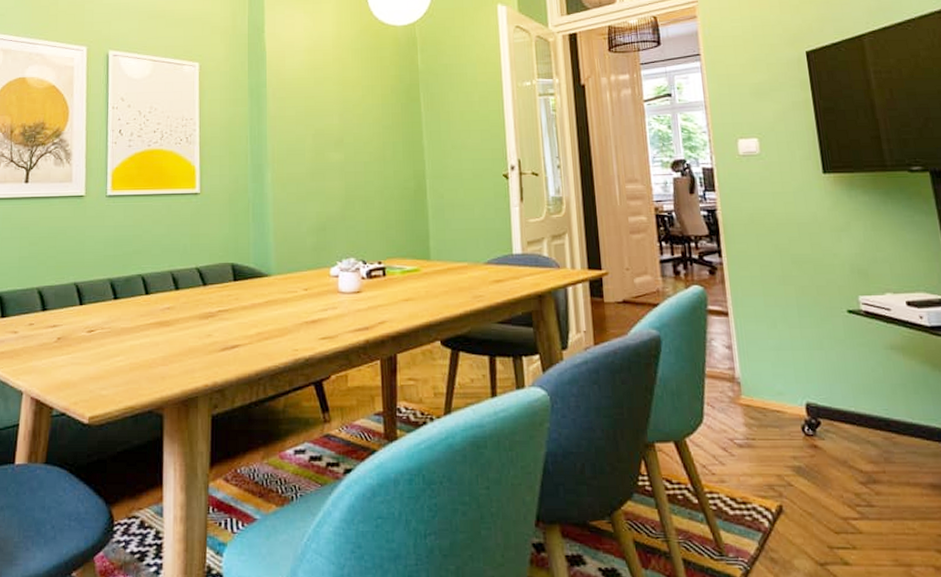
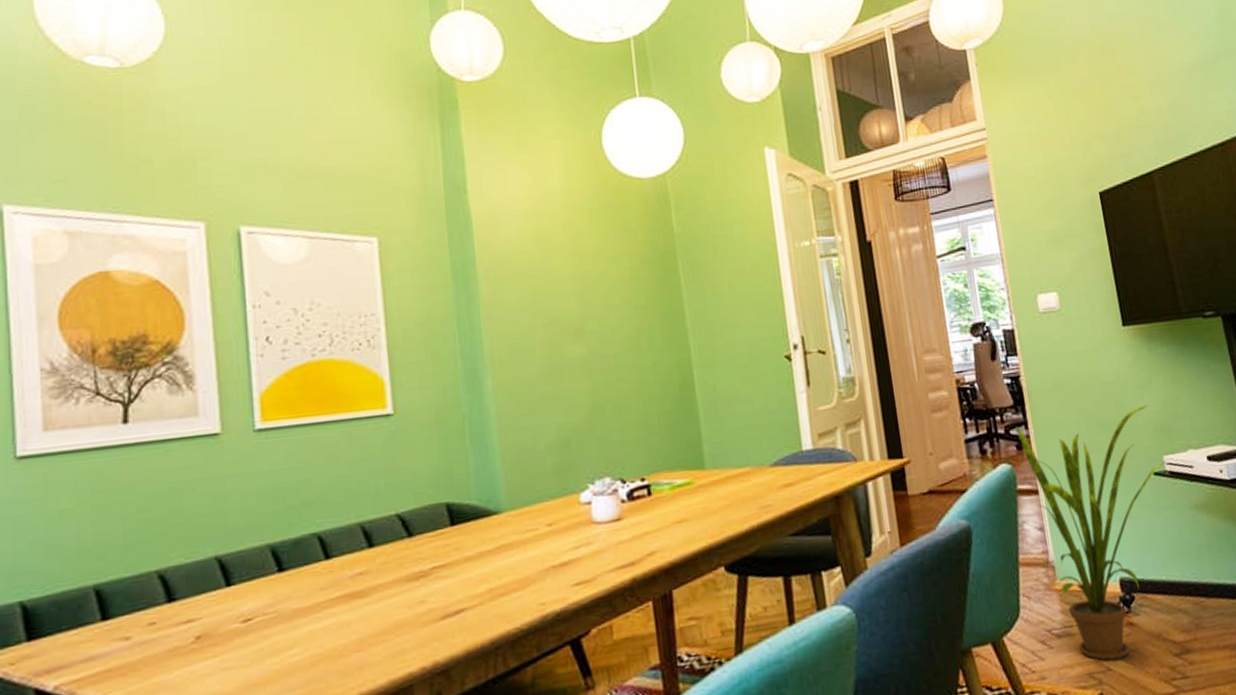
house plant: none [709,248,860,476] -> present [1015,405,1165,661]

